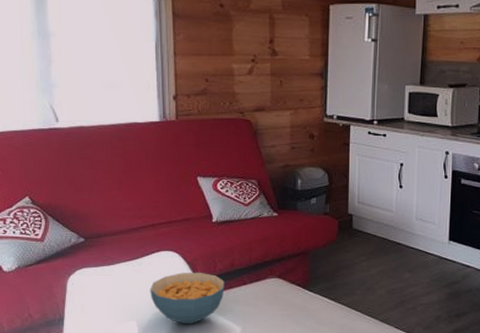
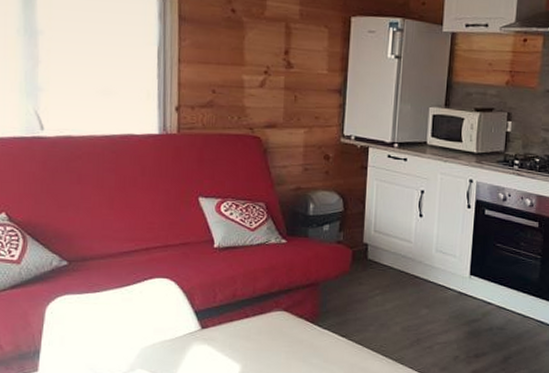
cereal bowl: present [150,272,225,325] -> none [140,302,225,361]

